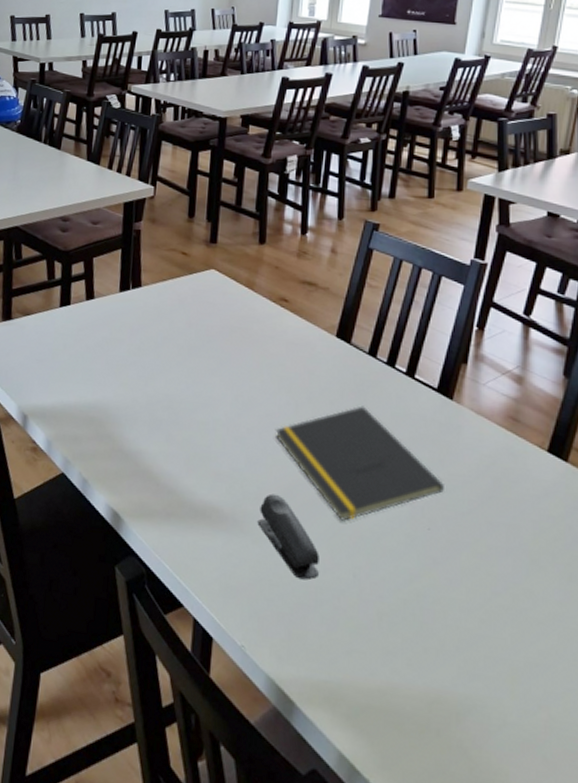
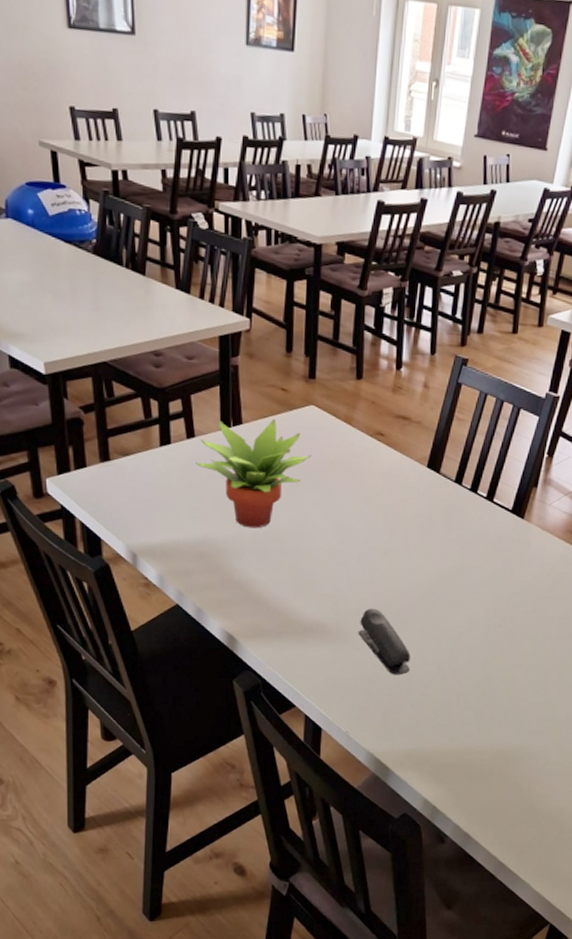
succulent plant: none [93,282,211,395] -> present [196,419,312,529]
notepad: present [275,406,444,521] -> none [372,528,513,626]

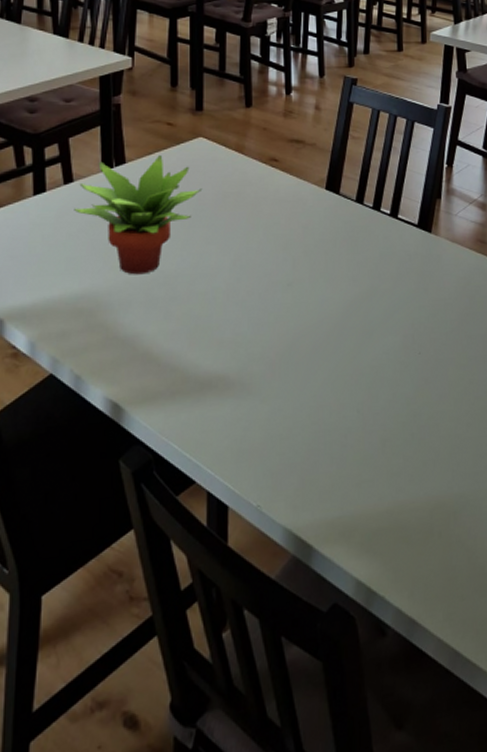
stapler: present [358,608,410,675] -> none [264,350,326,427]

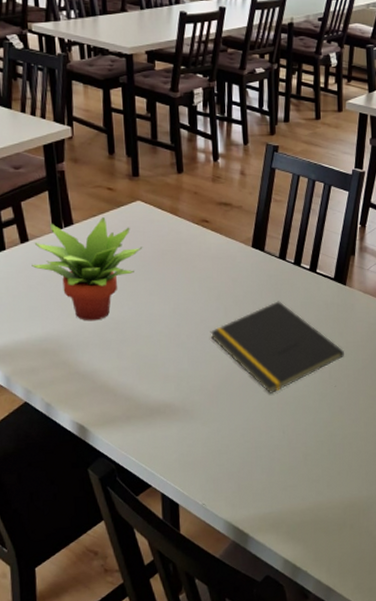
notepad: none [274,251,430,362] -> present [210,301,344,393]

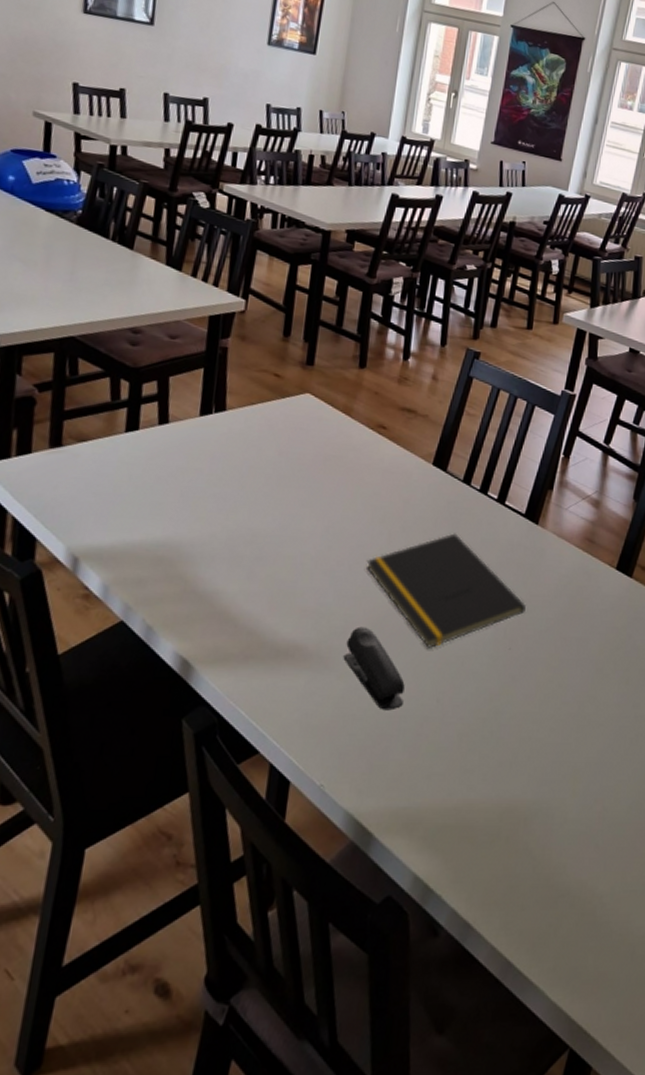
succulent plant: present [31,217,143,321] -> none [166,405,304,530]
stapler: none [204,383,257,445] -> present [343,626,405,711]

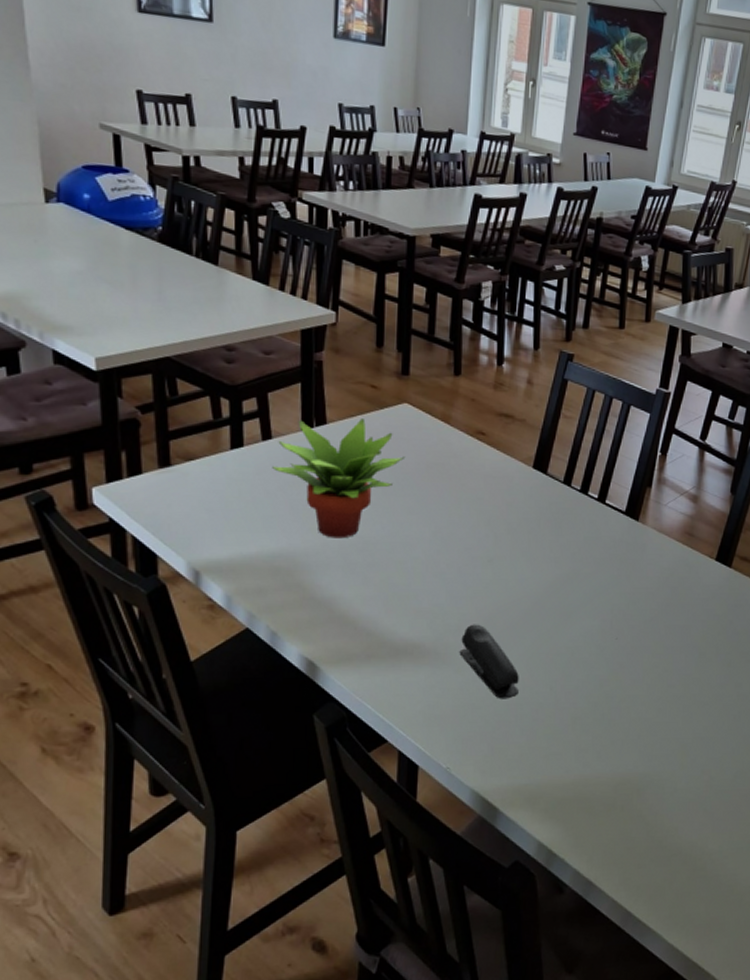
succulent plant: none [166,405,304,530] -> present [272,419,406,539]
notepad: present [366,533,526,648] -> none [474,533,630,641]

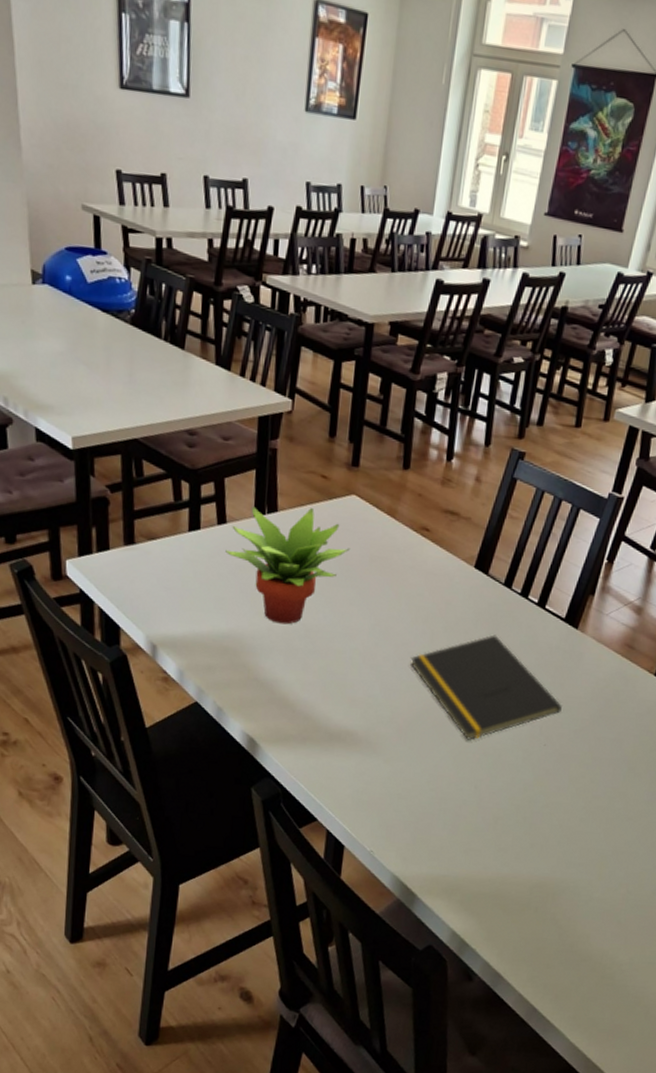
stapler: present [459,624,519,699] -> none [389,717,446,793]
notepad: none [474,533,630,641] -> present [410,635,562,740]

